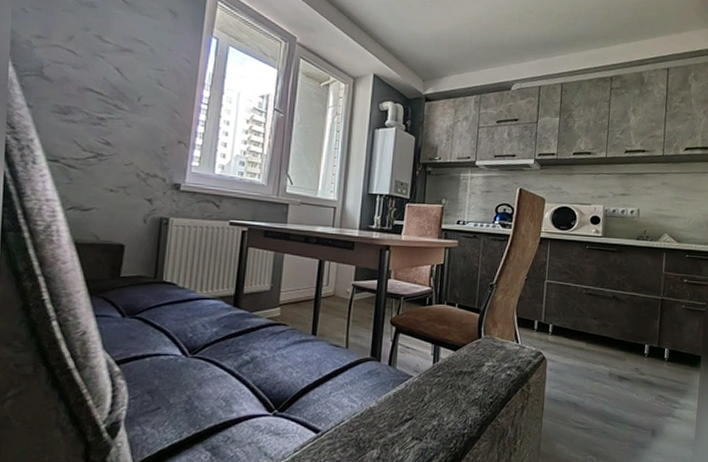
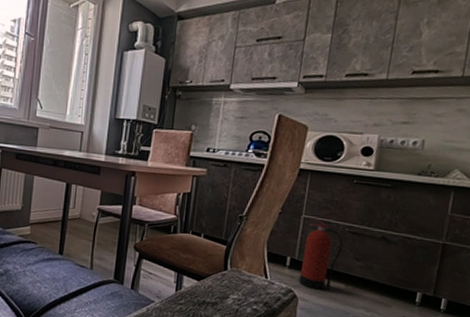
fire extinguisher: none [546,282,581,350] -> present [298,218,343,290]

